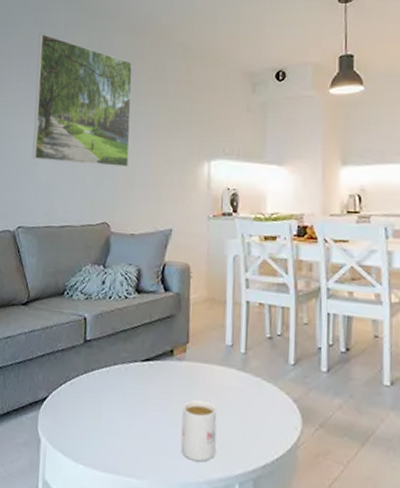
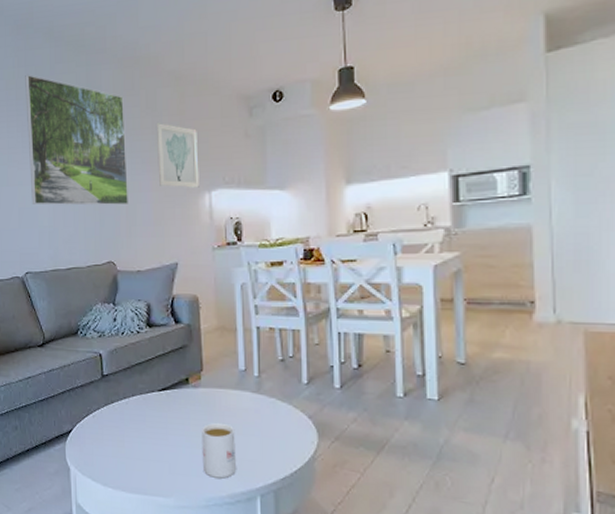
wall art: none [160,91,201,156] -> present [156,123,199,188]

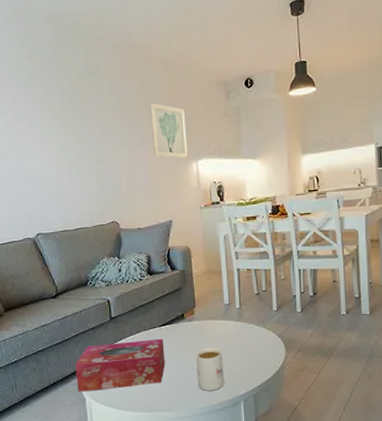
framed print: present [25,74,128,206] -> none [27,56,128,174]
tissue box: none [60,405,164,461] -> present [75,338,165,392]

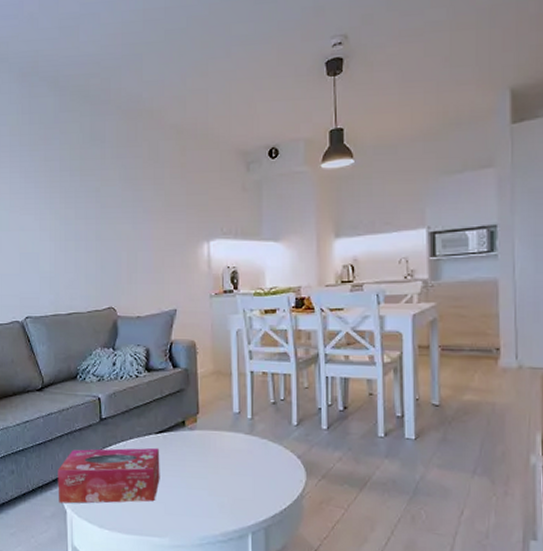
wall art: present [149,103,188,158] -> none [158,174,199,237]
mug: present [196,347,224,391] -> none [197,463,229,518]

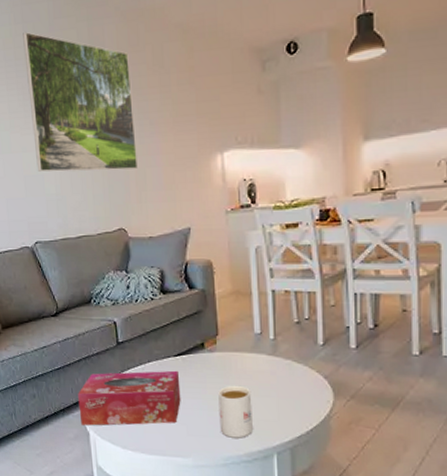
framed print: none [29,121,129,252] -> present [23,31,138,172]
mug: none [197,463,229,518] -> present [218,385,253,438]

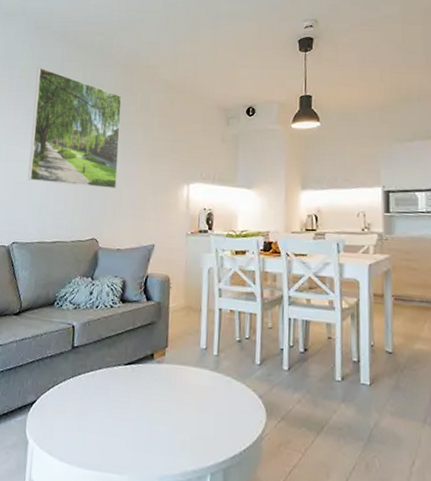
tissue box: present [78,370,181,426] -> none [22,377,127,436]
mug: present [218,385,253,438] -> none [159,398,192,456]

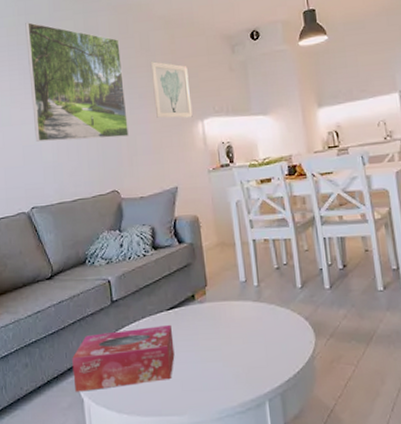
tissue box: none [22,377,127,436] -> present [72,324,175,392]
wall art: none [145,122,182,180] -> present [150,61,193,119]

